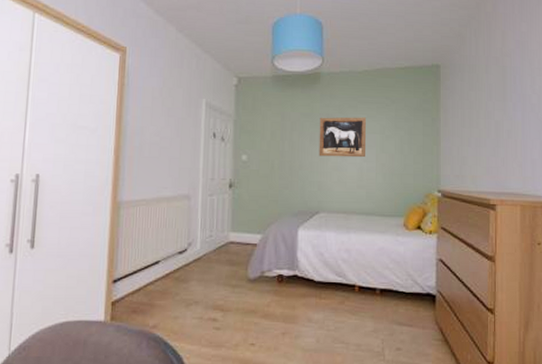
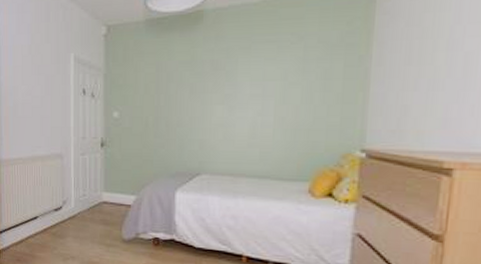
wall art: present [319,117,367,158] -> none [200,61,263,111]

